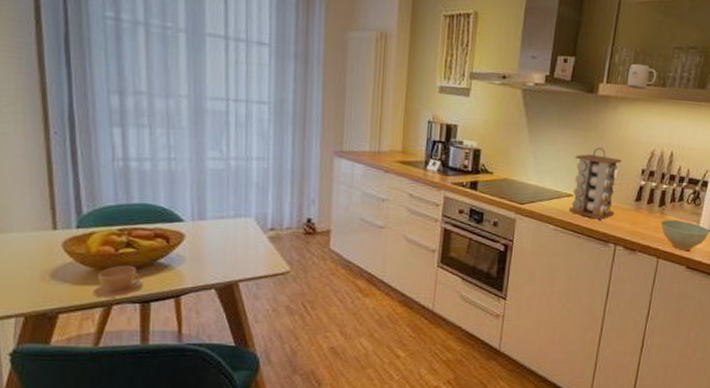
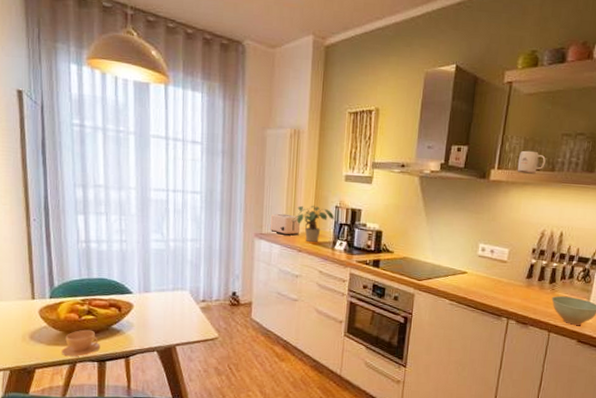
toaster: none [351,128,388,154] -> present [270,213,301,236]
potted plant: none [379,119,427,161] -> present [293,205,335,242]
spice rack: present [568,147,622,220] -> none [463,228,513,295]

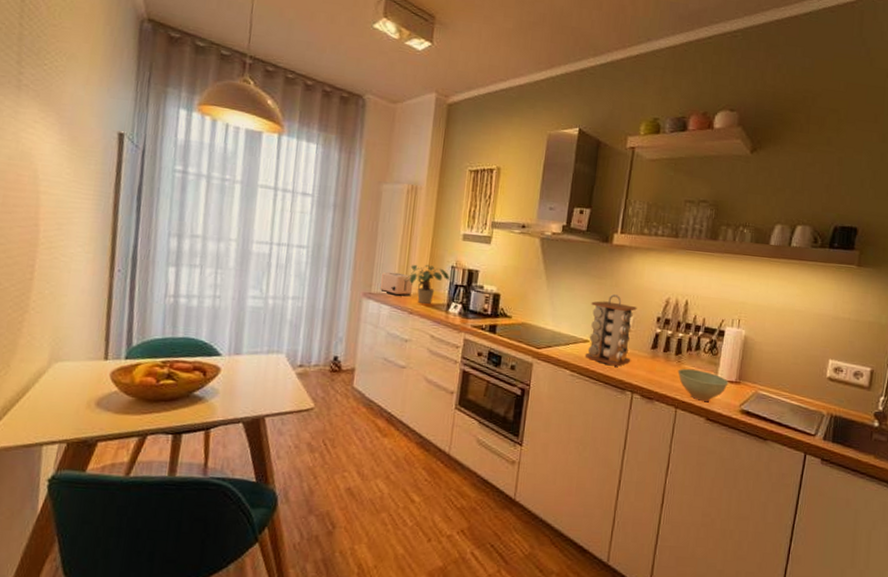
teacup: present [62,329,101,357] -> none [131,396,178,428]
spice rack: none [463,228,513,295] -> present [584,294,637,367]
mug: present [517,150,546,174] -> none [640,215,669,240]

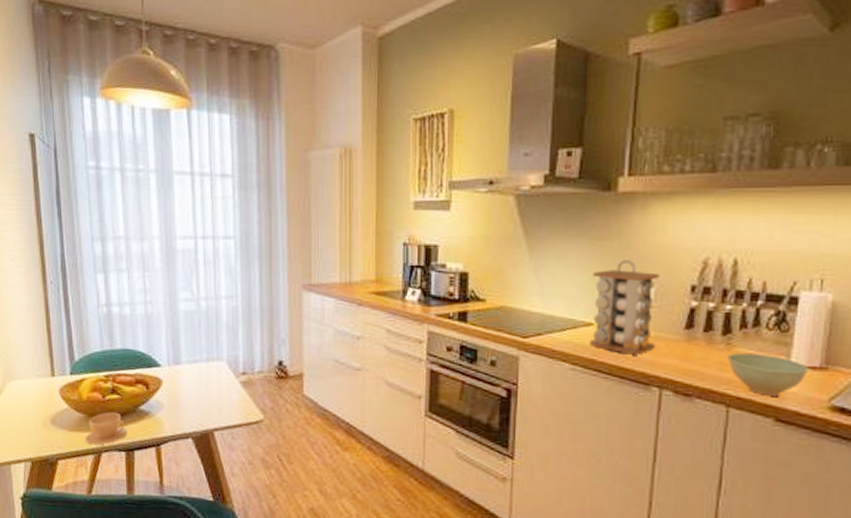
teacup: none [131,396,178,428] -> present [85,412,128,445]
toaster: present [379,271,414,296] -> none [320,257,360,285]
potted plant: present [405,264,450,304] -> none [349,243,403,292]

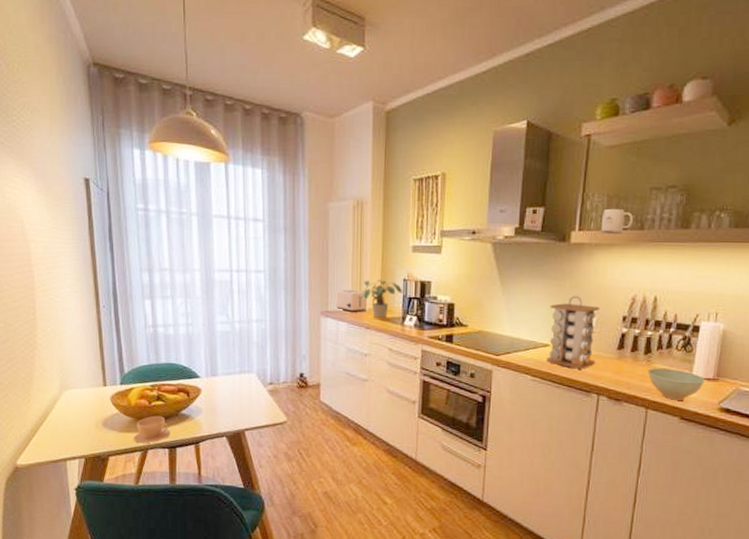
toaster: none [320,257,360,285] -> present [335,289,368,312]
potted plant: none [349,243,403,292] -> present [359,279,403,318]
mug: none [658,145,701,179] -> present [601,208,633,234]

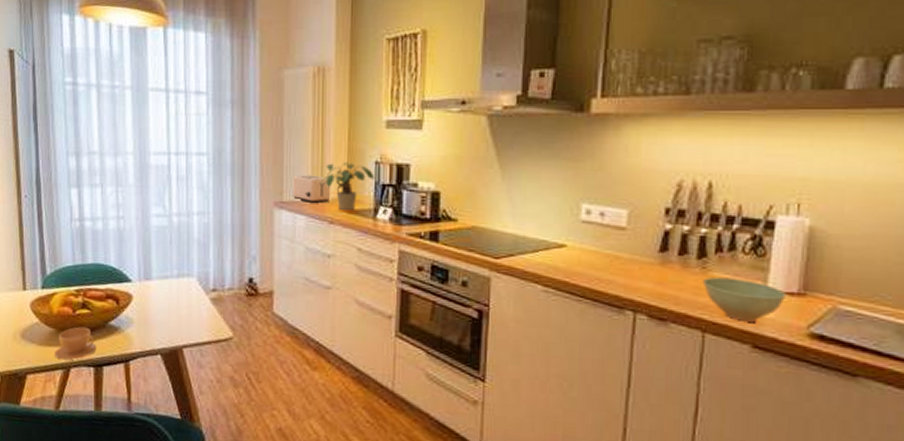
spice rack: present [546,296,600,369] -> none [561,181,634,278]
mug: present [601,208,633,234] -> none [631,68,675,100]

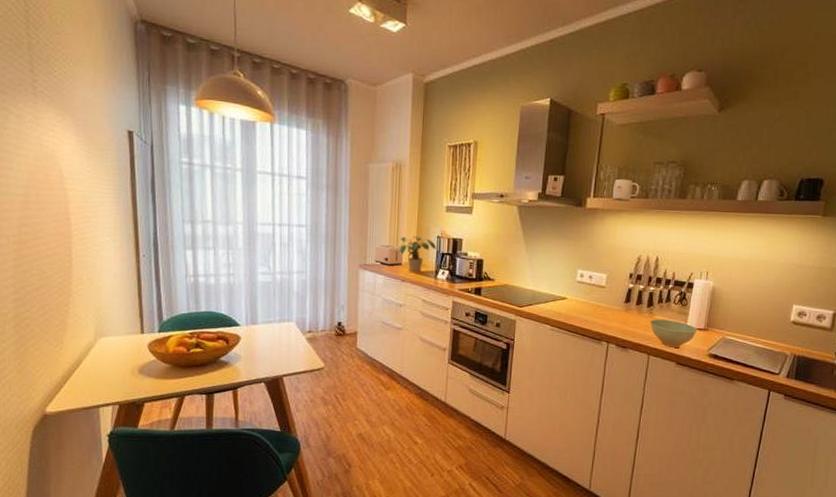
teacup: present [54,326,97,360] -> none [170,362,209,390]
mug: none [631,68,675,100] -> present [612,179,639,201]

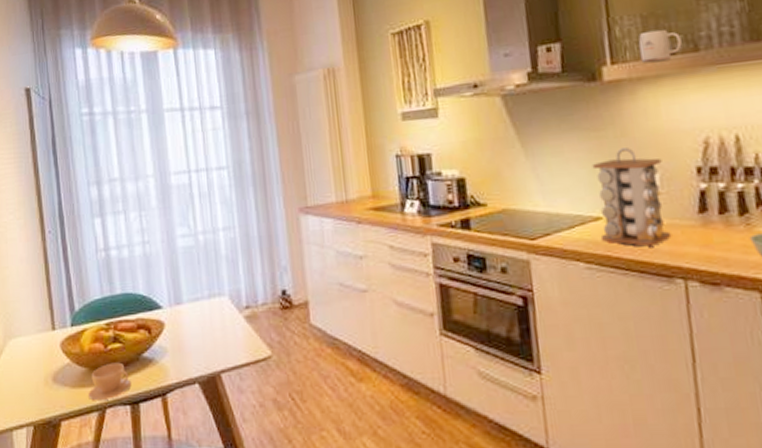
teacup: none [170,362,209,390] -> present [88,362,132,401]
toaster: present [373,244,404,266] -> none [315,176,356,205]
potted plant: present [396,235,437,272] -> none [343,158,398,208]
spice rack: none [563,255,611,320] -> present [592,148,672,247]

